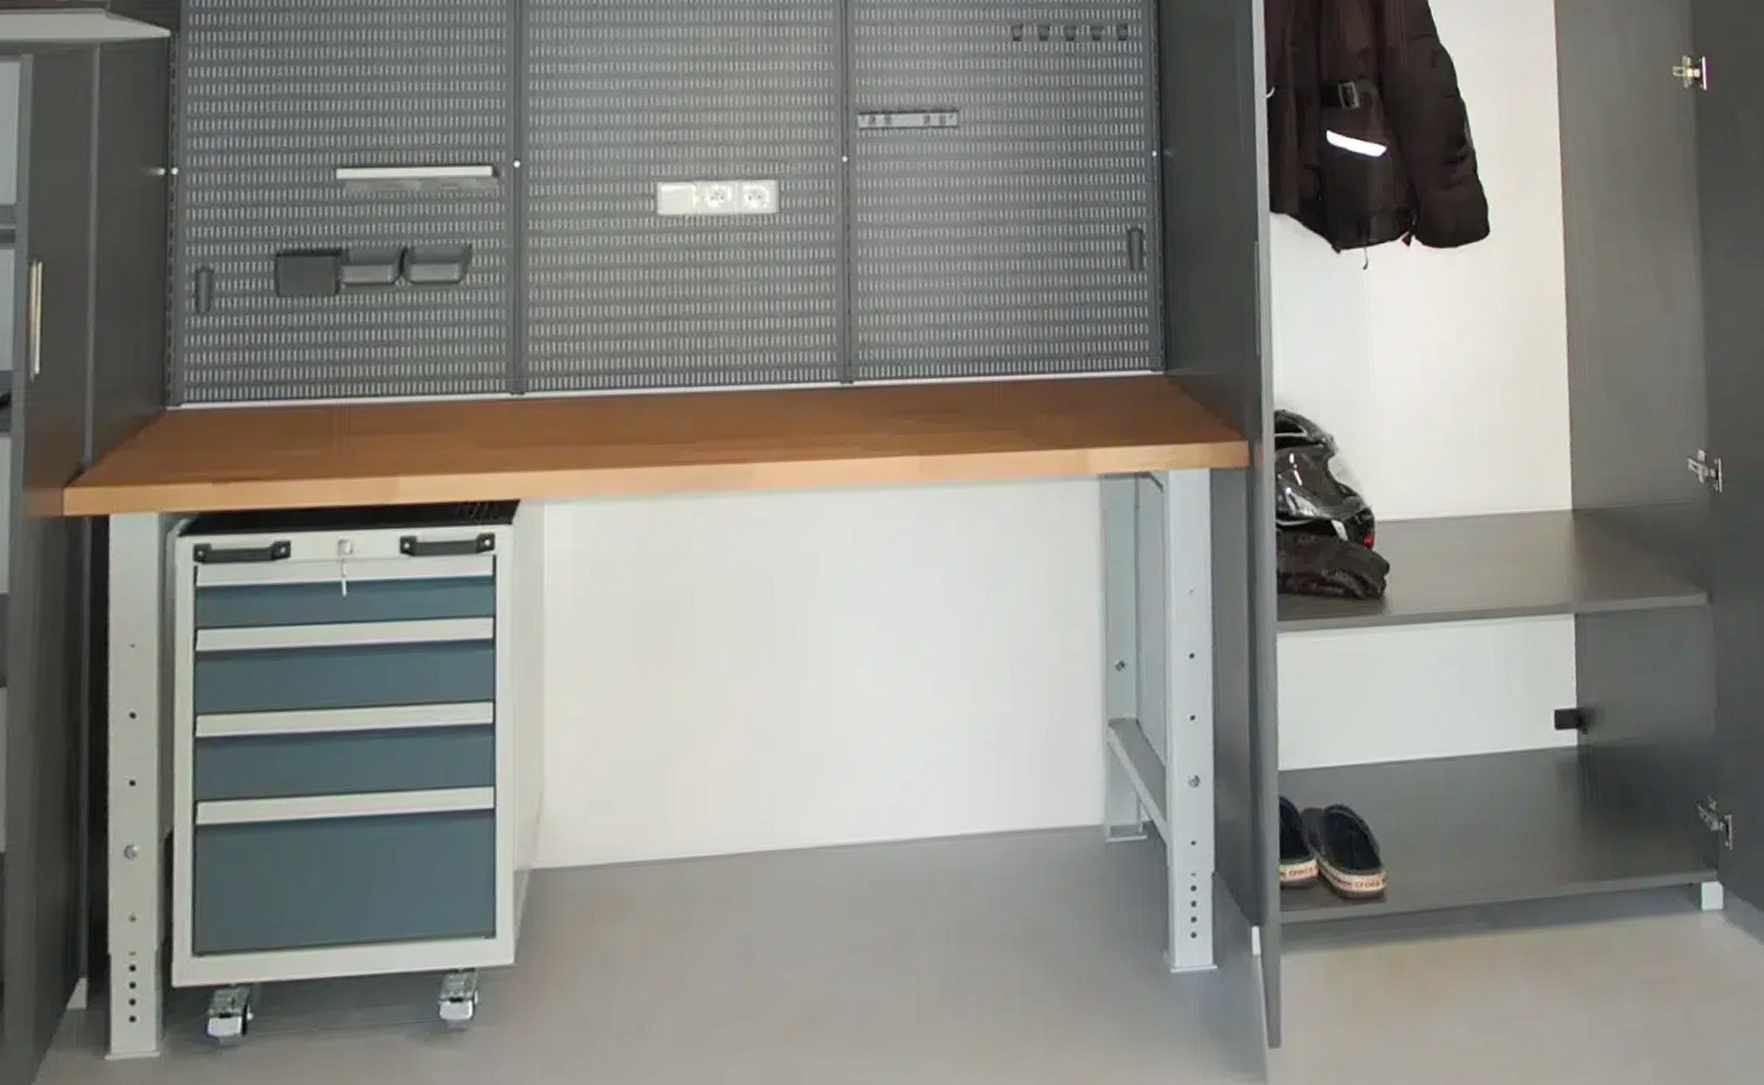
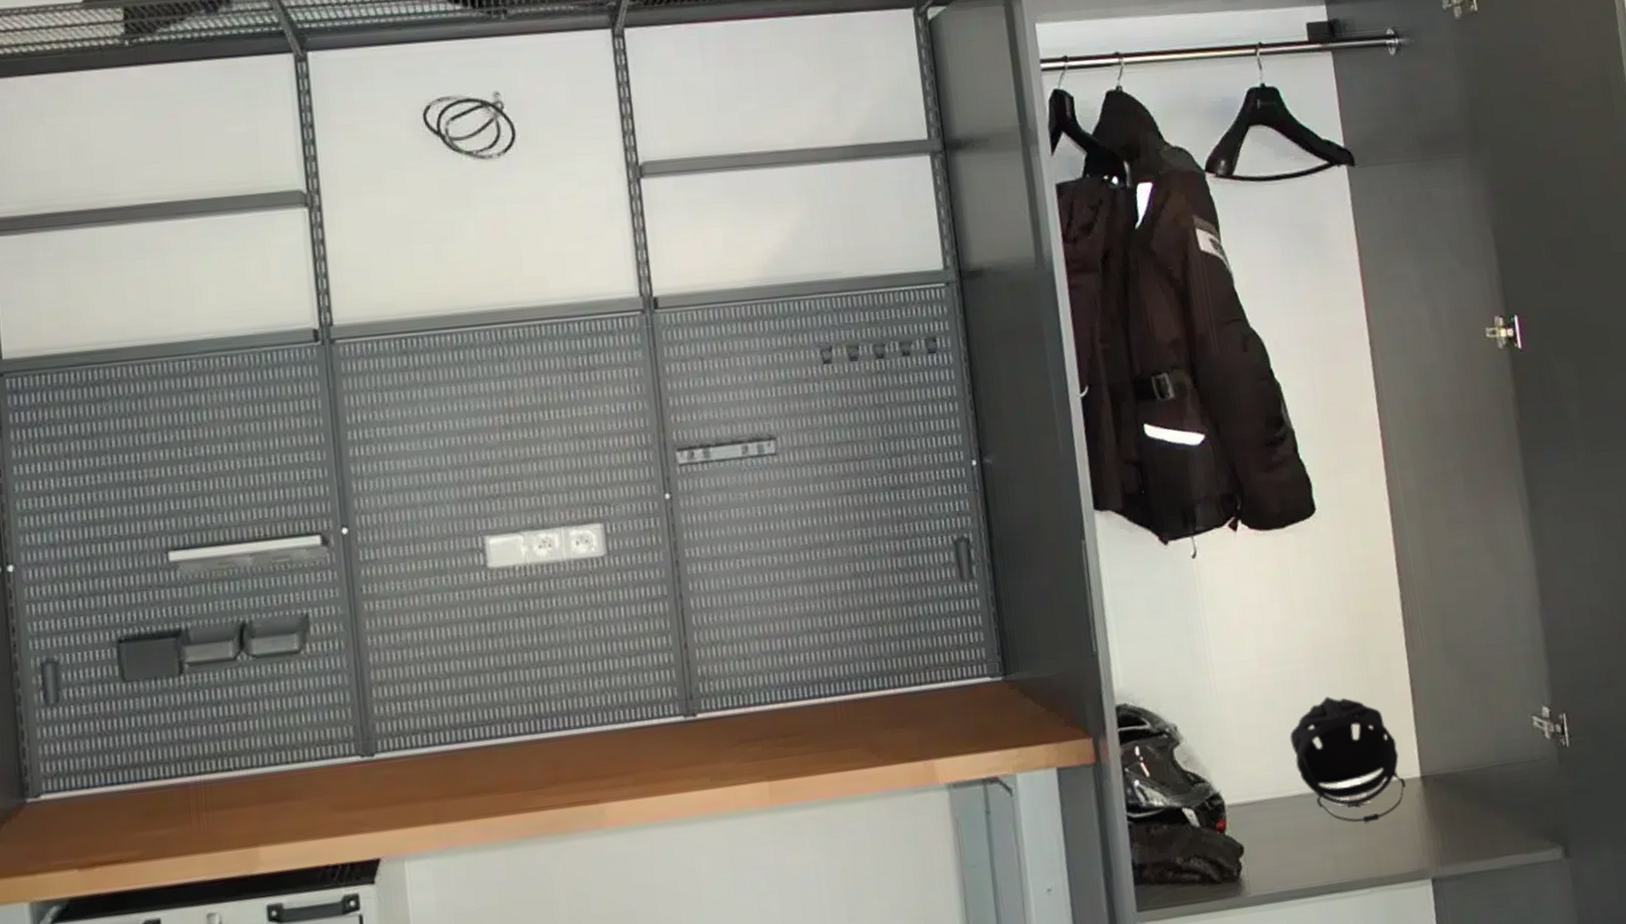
bicycle helmet: none [1445,421,1556,551] -> present [1289,696,1406,823]

